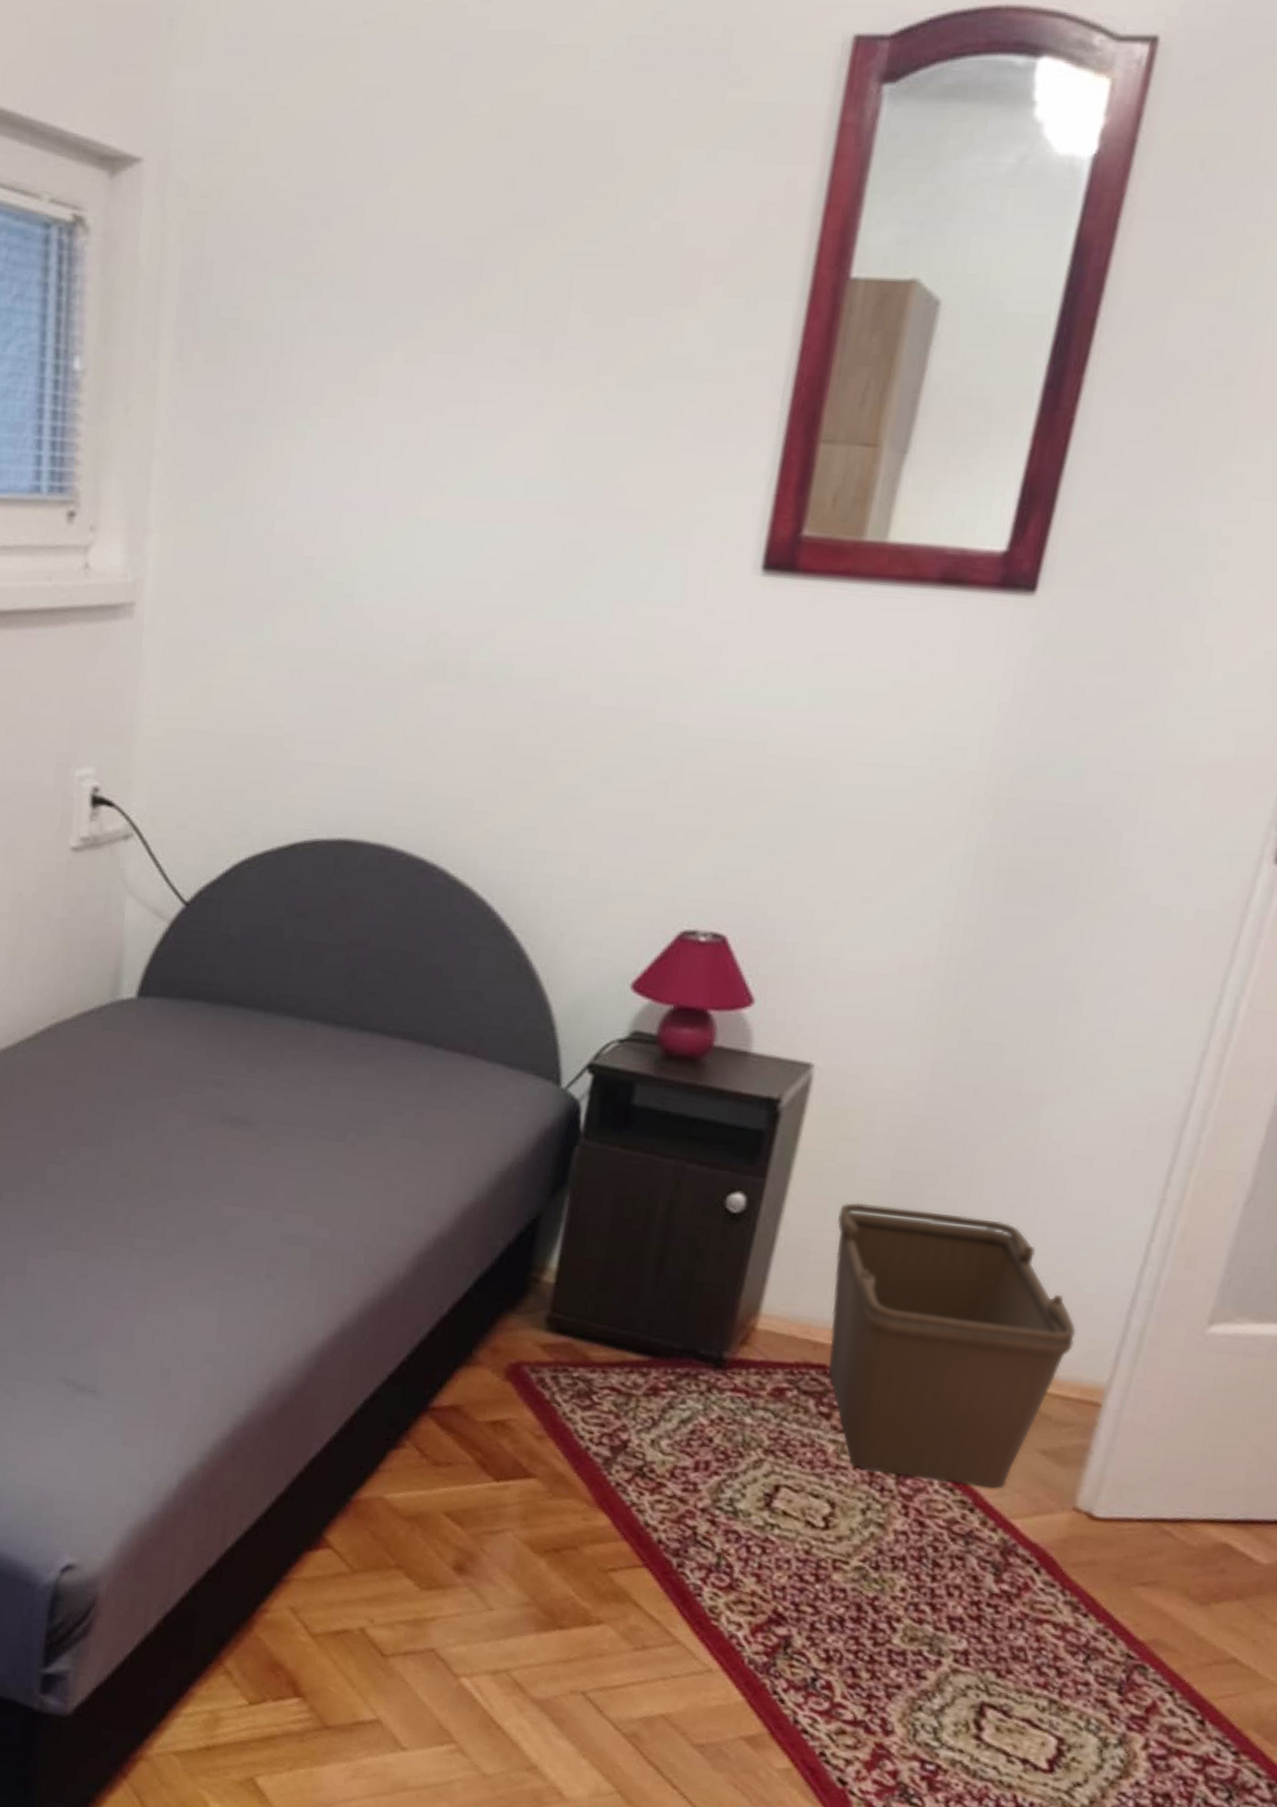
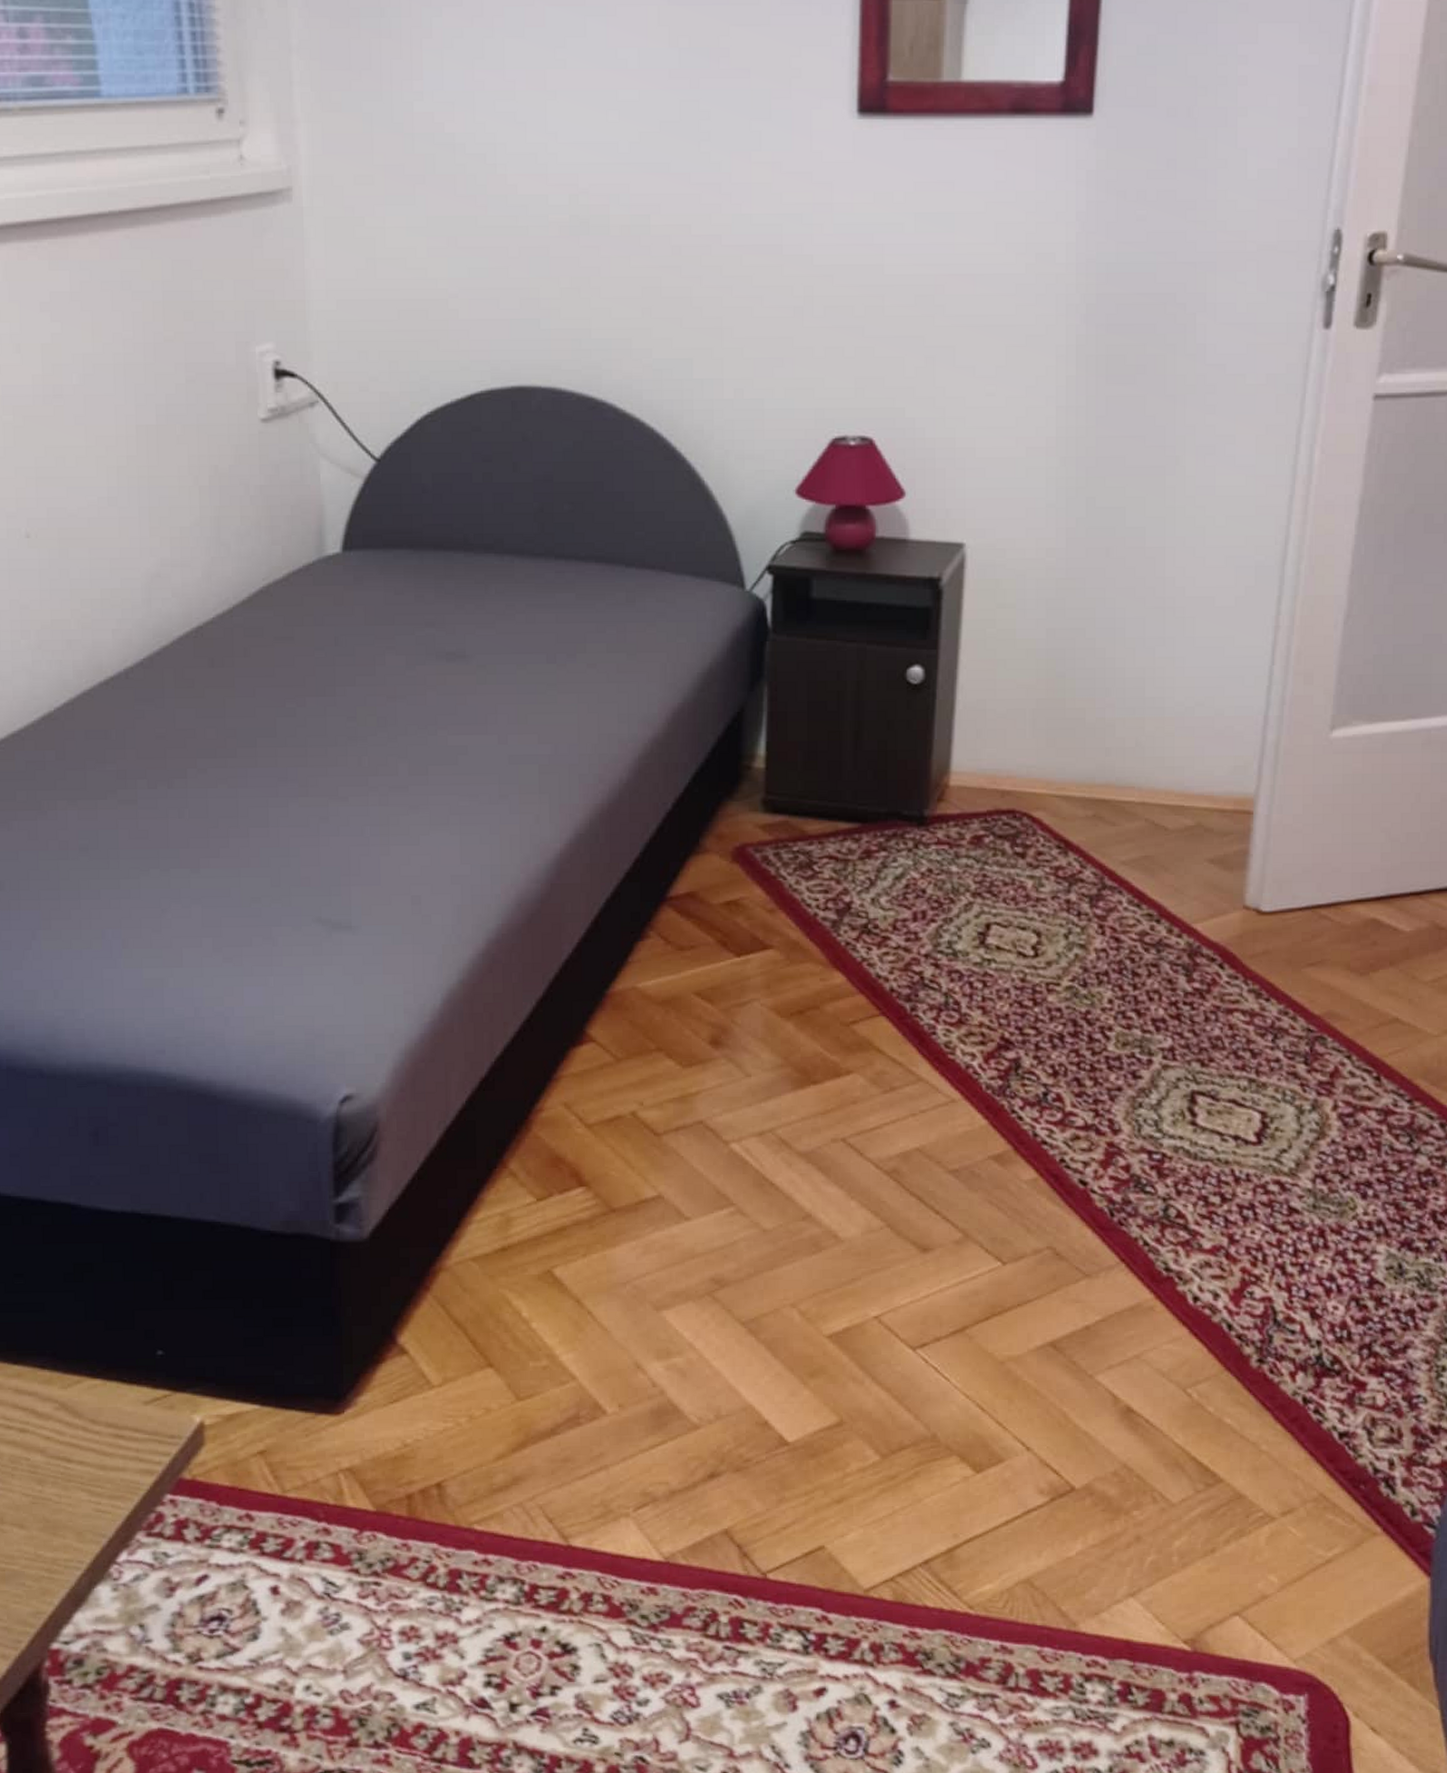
bicycle basket: present [829,1202,1077,1489] -> none [1005,661,1223,900]

